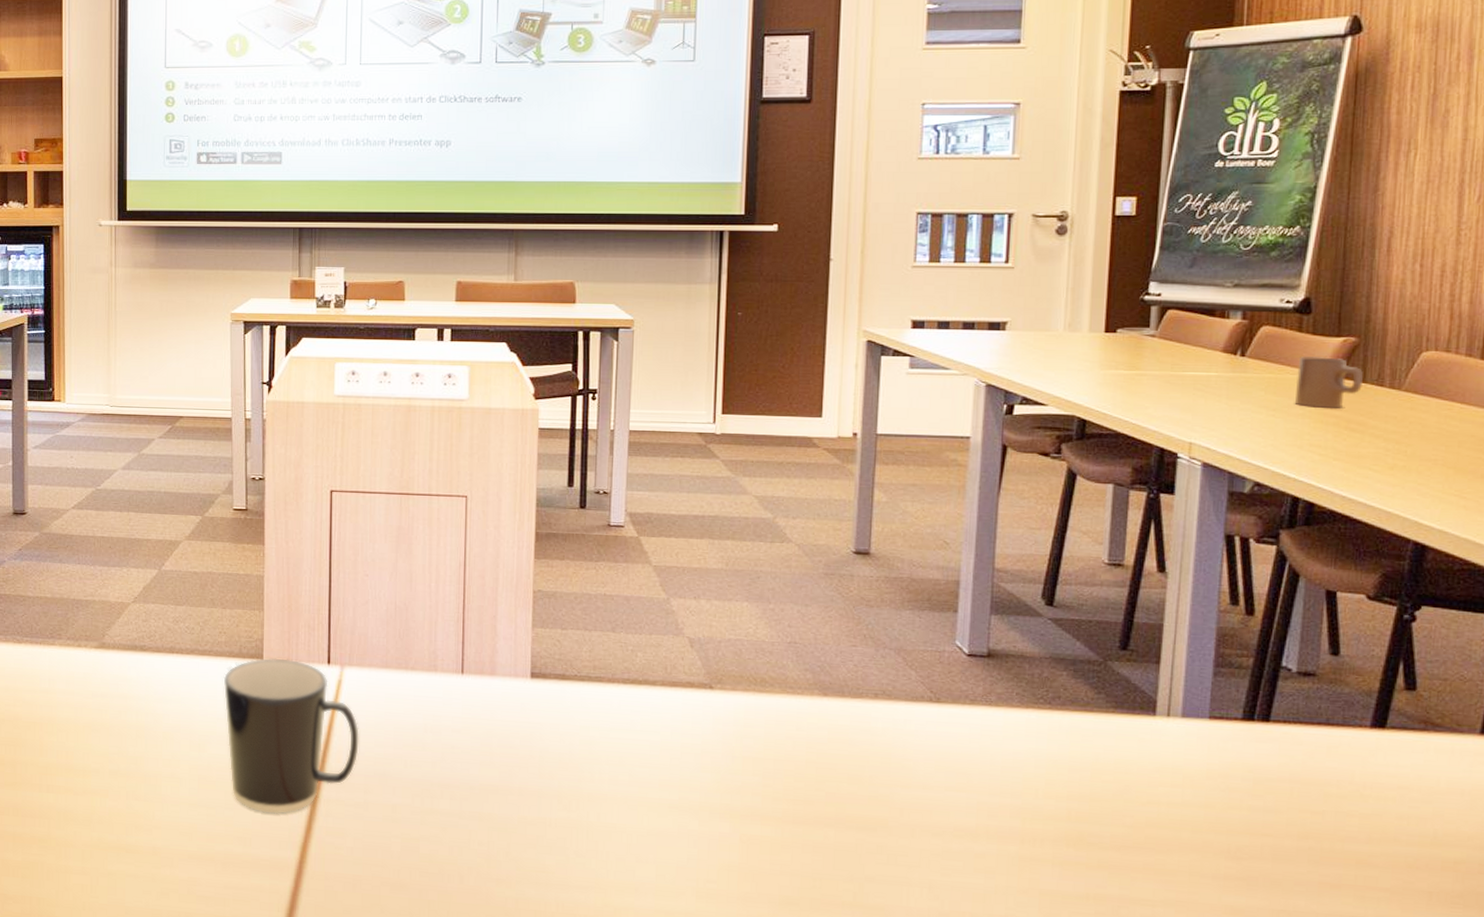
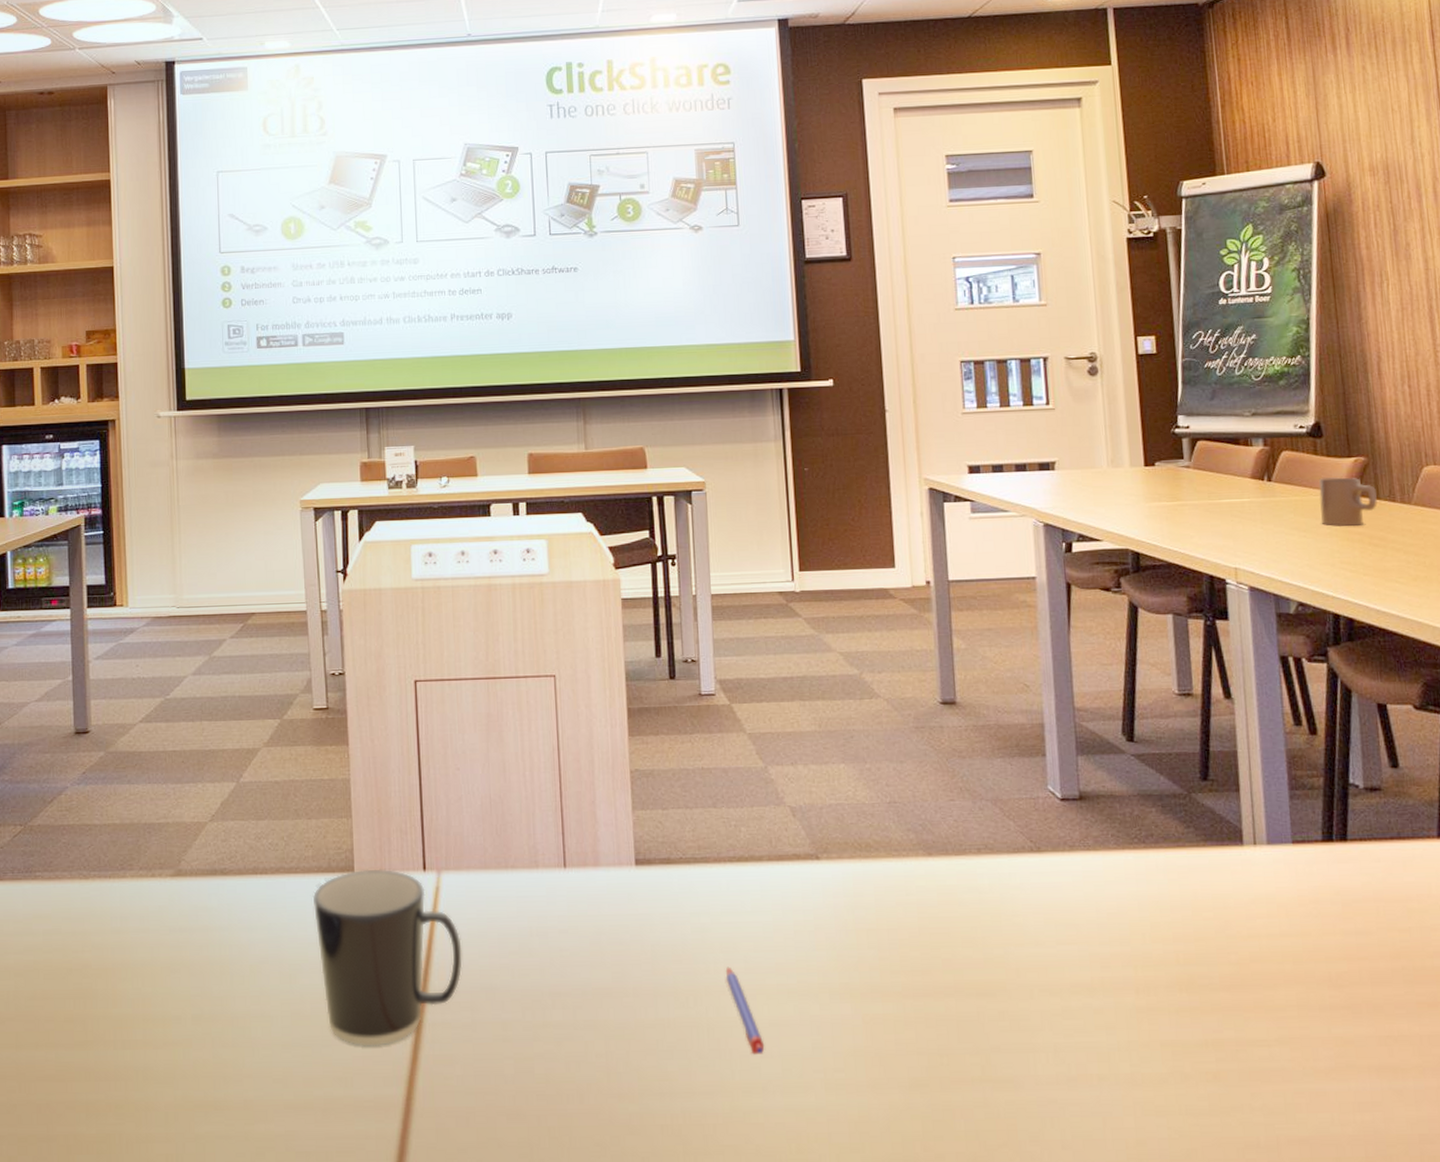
pen: none [609,778,641,859] -> present [725,966,765,1055]

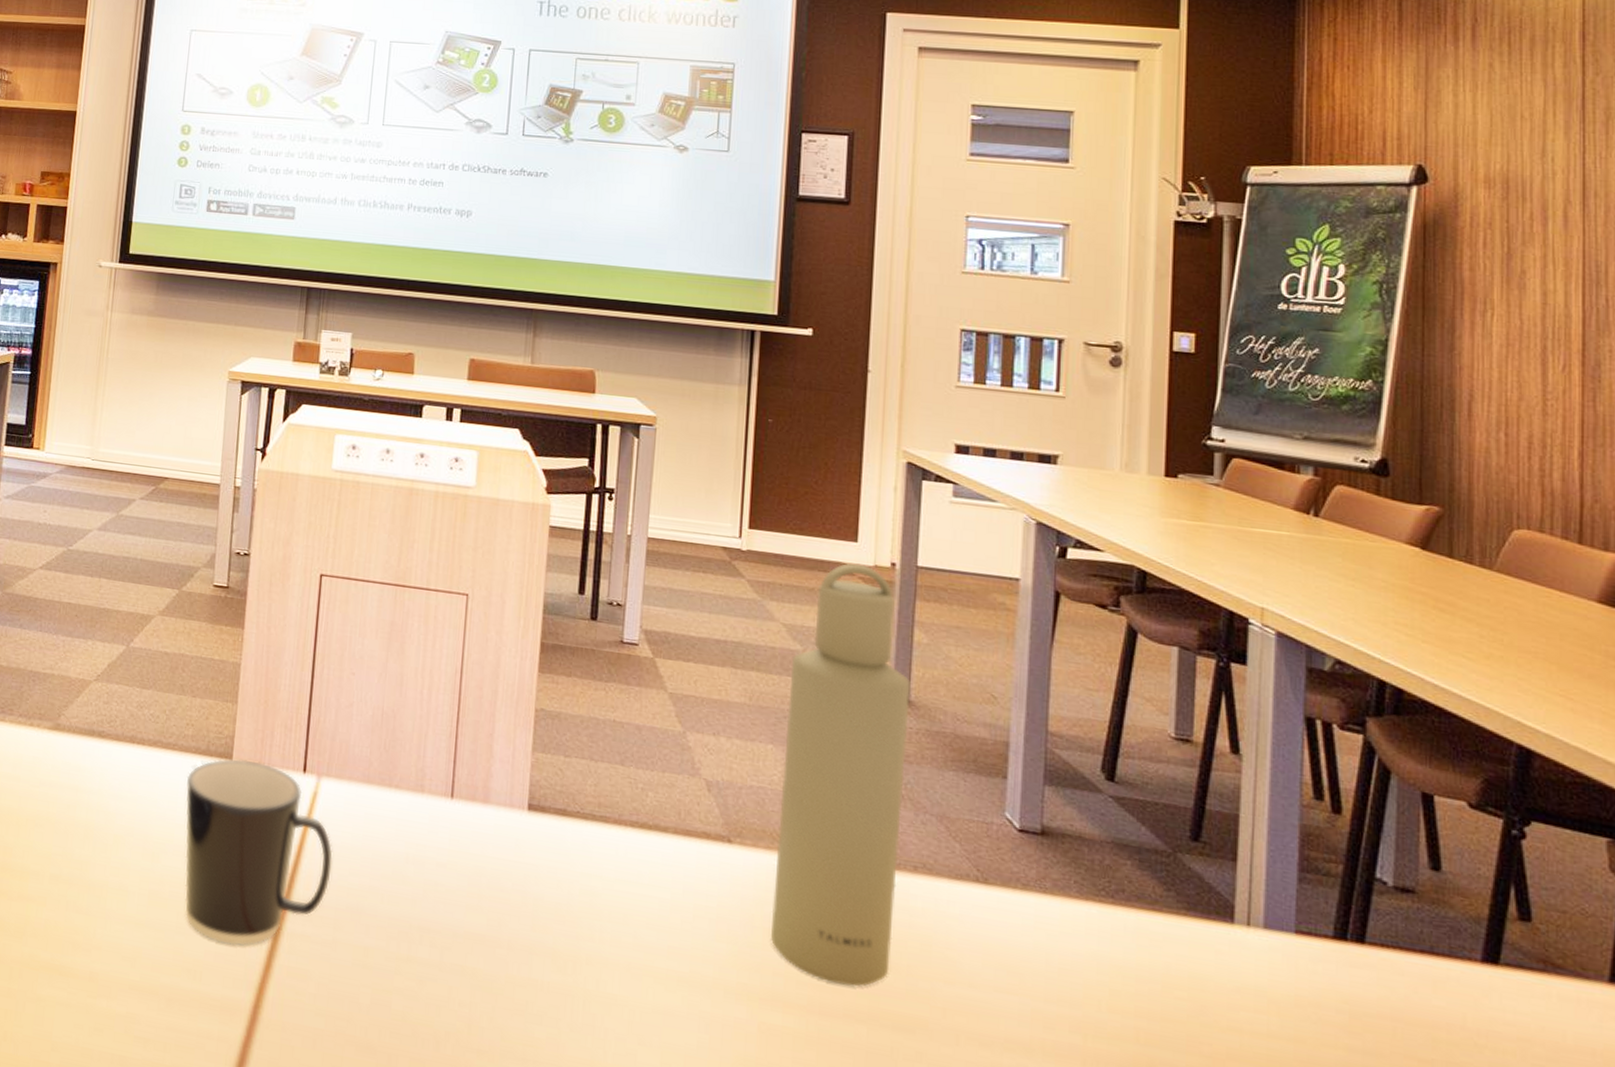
pen: present [725,966,765,1055] -> none [611,938,645,1041]
bottle: none [852,587,968,966] -> present [771,563,912,986]
cup: present [1318,477,1377,527] -> none [1375,522,1449,585]

